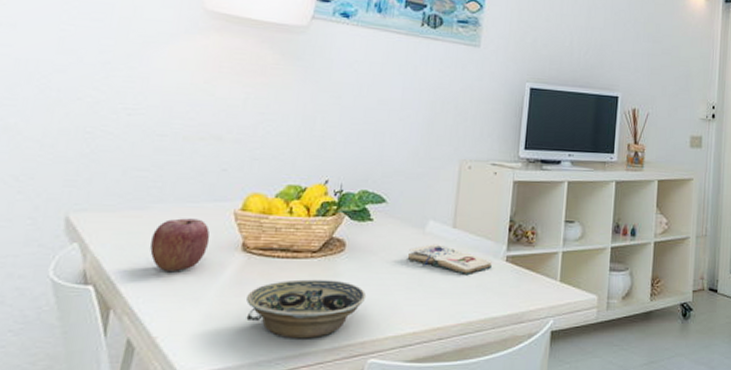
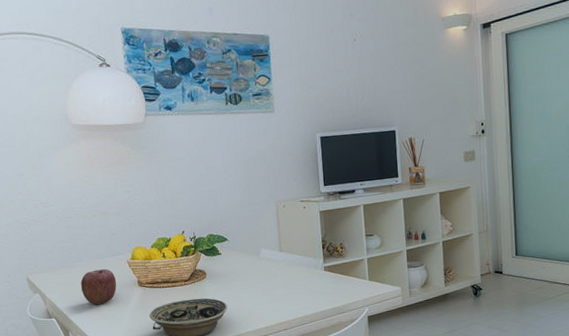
paperback book: present [407,244,492,274] -> none [251,264,314,284]

